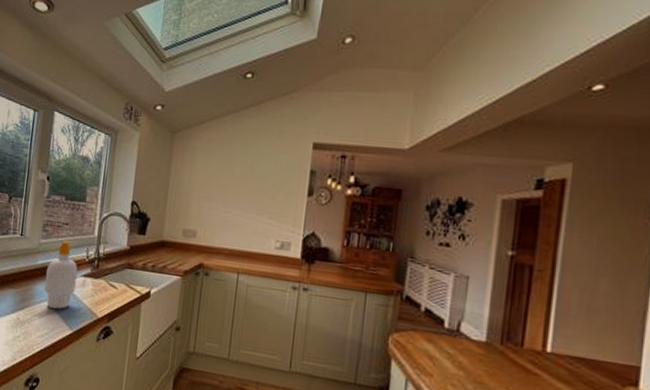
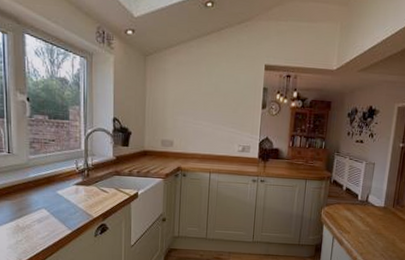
soap bottle: present [44,240,78,310] -> none [39,155,69,215]

